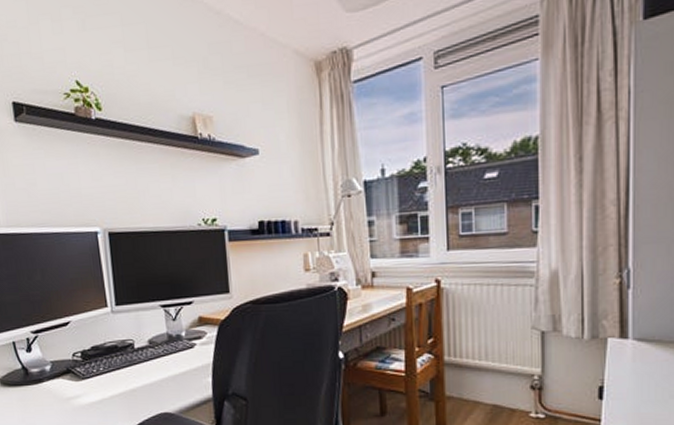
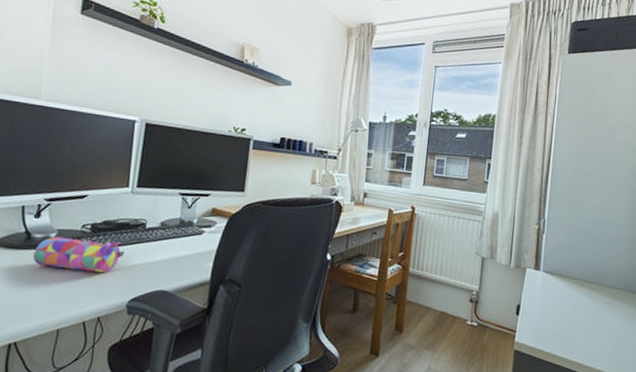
pencil case: none [35,367,119,401] -> present [33,236,124,273]

